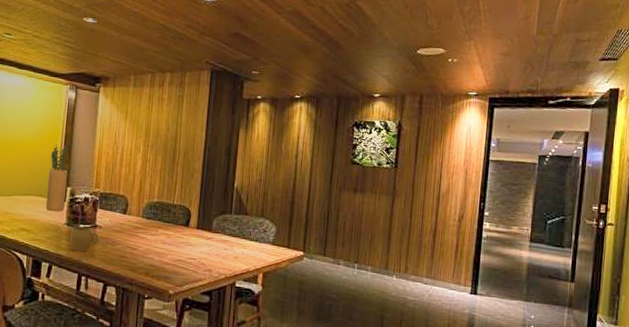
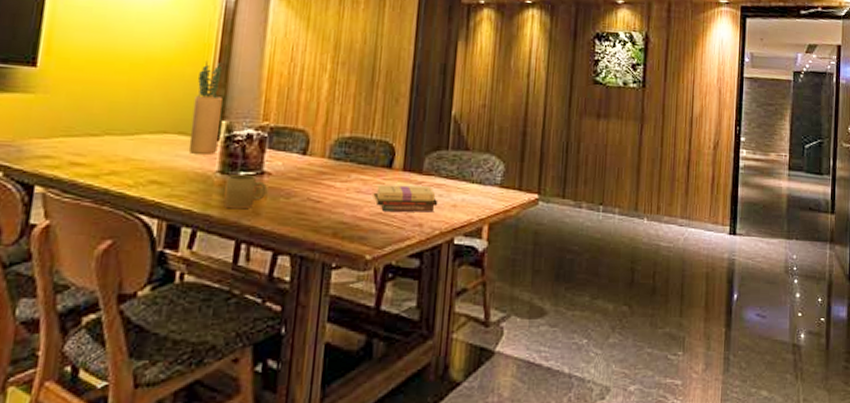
books: none [174,238,224,262] -> present [373,184,438,213]

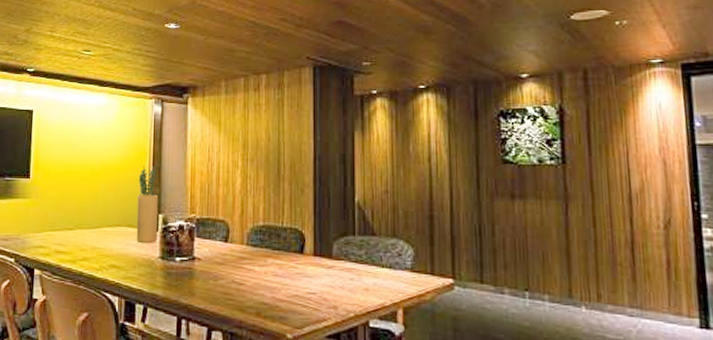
mug: present [223,173,267,210] -> none [165,259,198,290]
books: present [373,184,438,213] -> none [288,268,350,296]

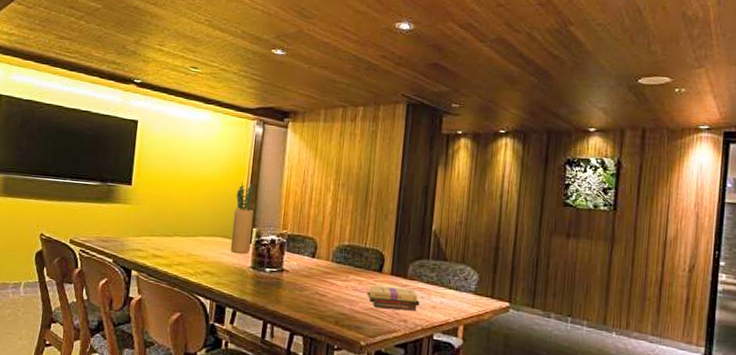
books: none [288,268,350,296] -> present [366,285,420,311]

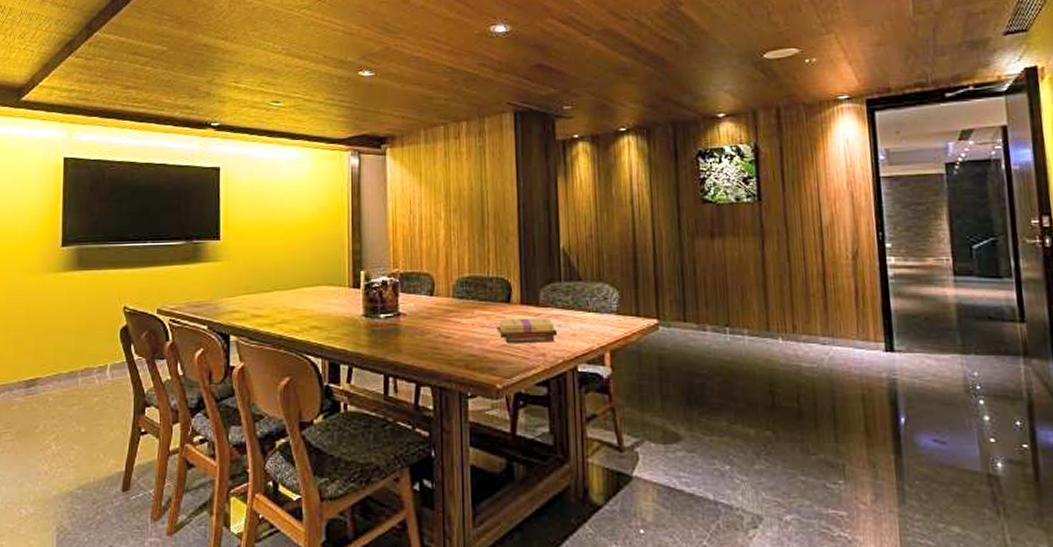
vase: present [230,180,255,254] -> none [337,218,359,301]

